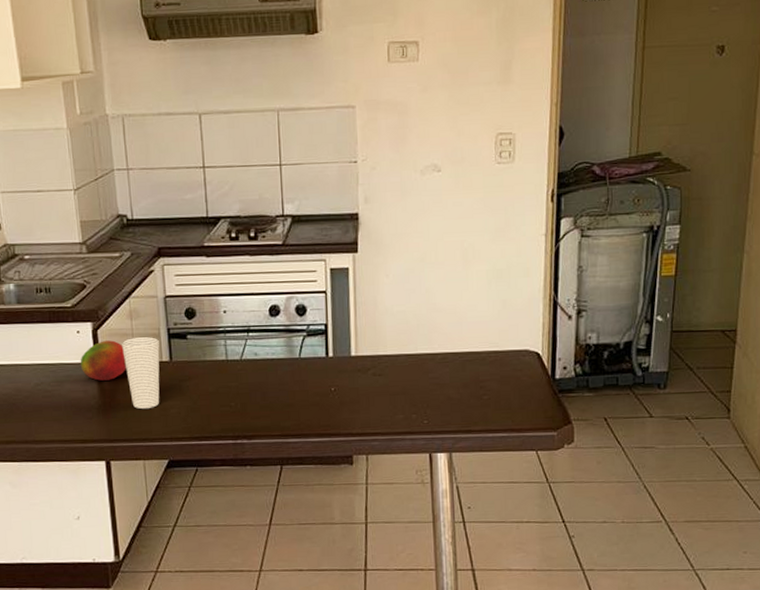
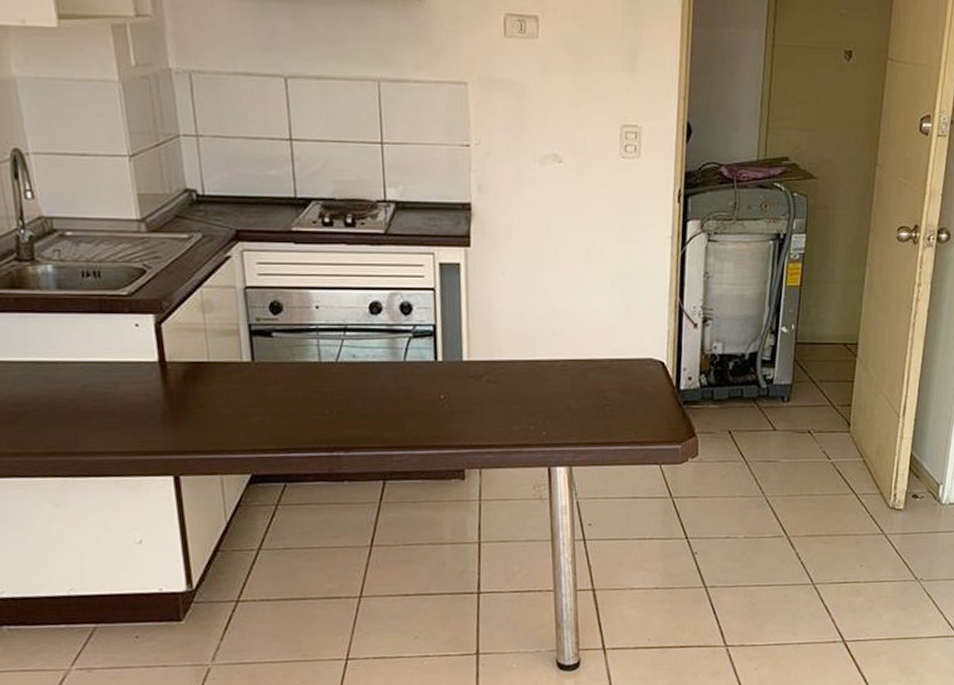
fruit: present [80,340,127,381] -> none [139,336,199,383]
cup: present [122,336,160,409] -> none [192,332,240,416]

